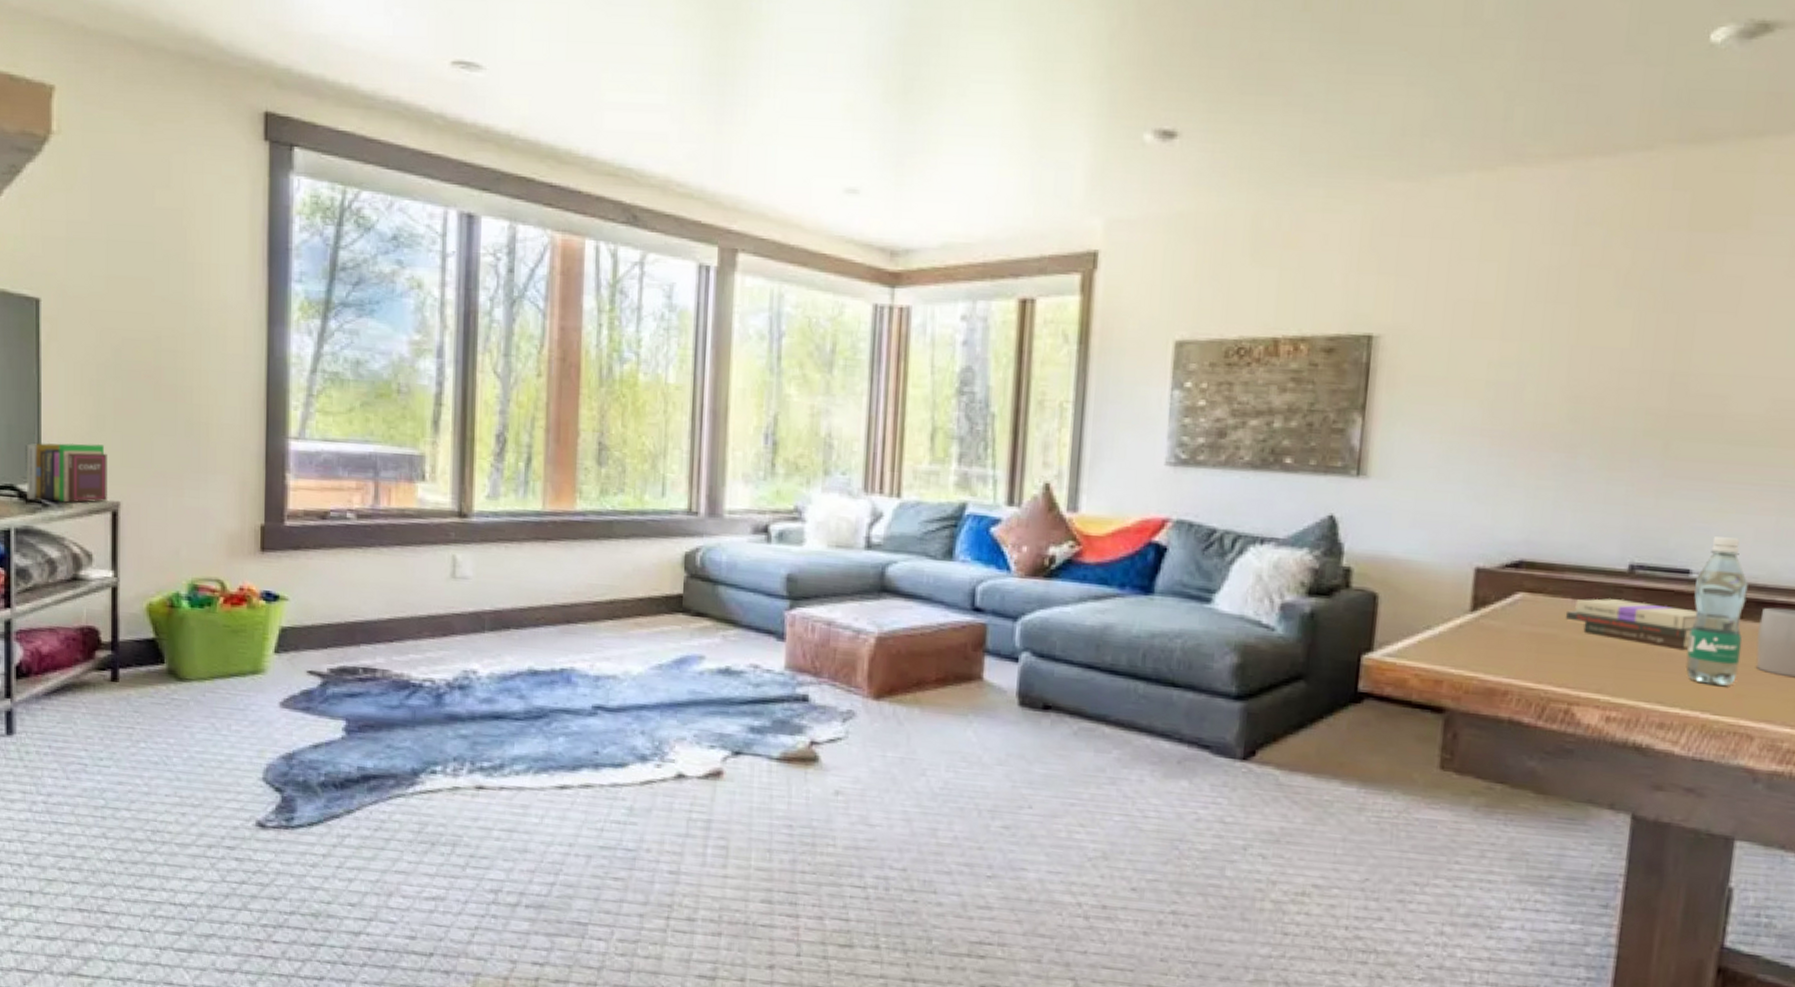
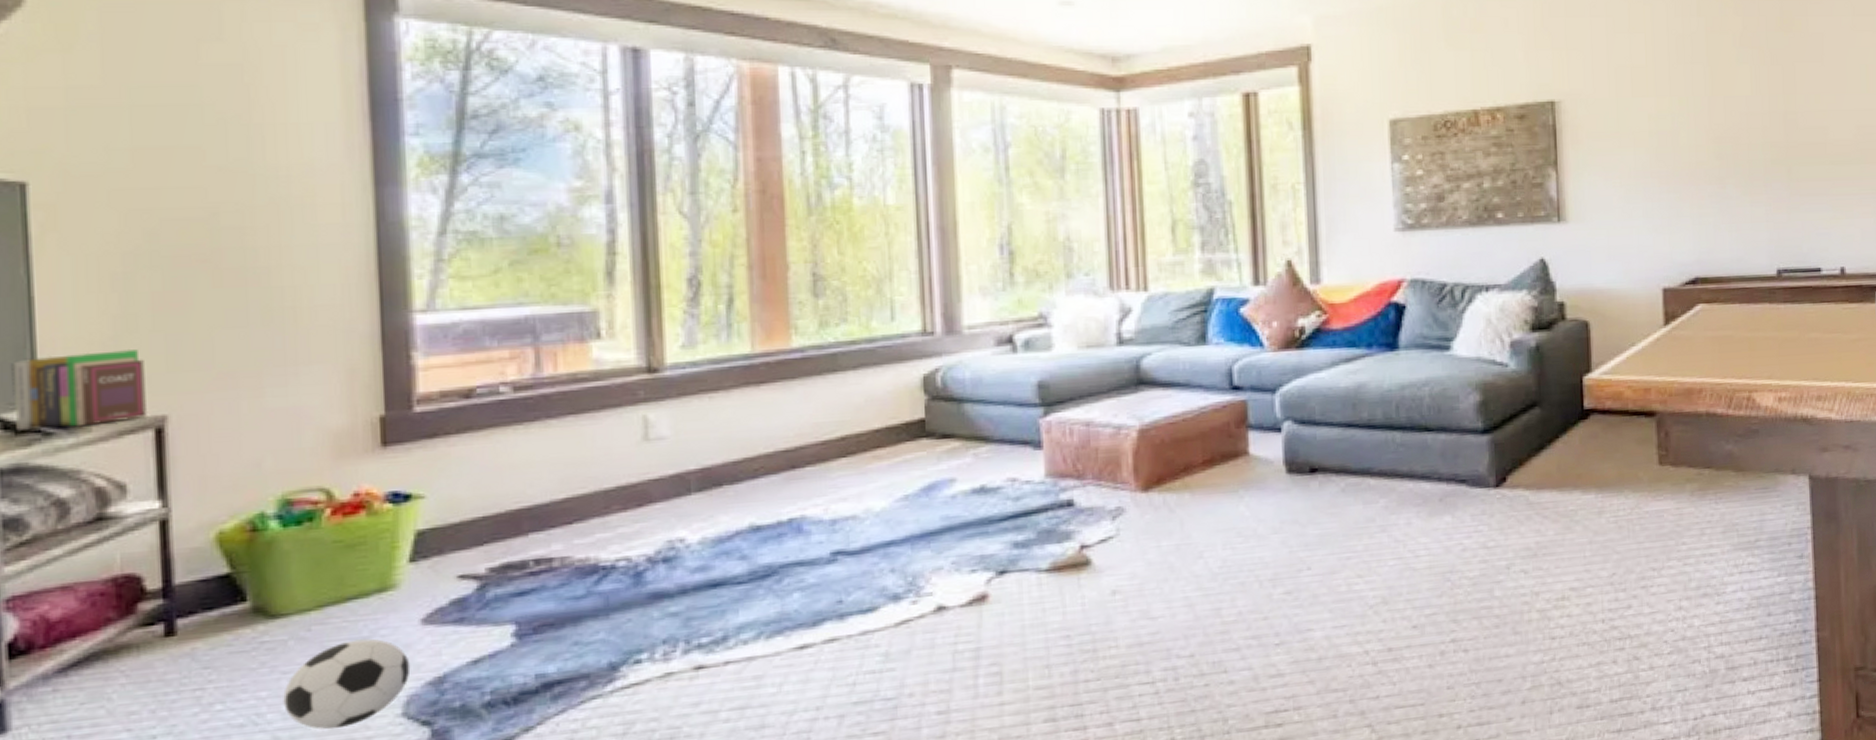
soccer ball: none [184,710,271,781] -> present [283,638,411,730]
books: present [1565,598,1697,651] -> none [1736,299,1831,335]
bottle: present [1685,537,1749,686] -> none [1826,238,1867,359]

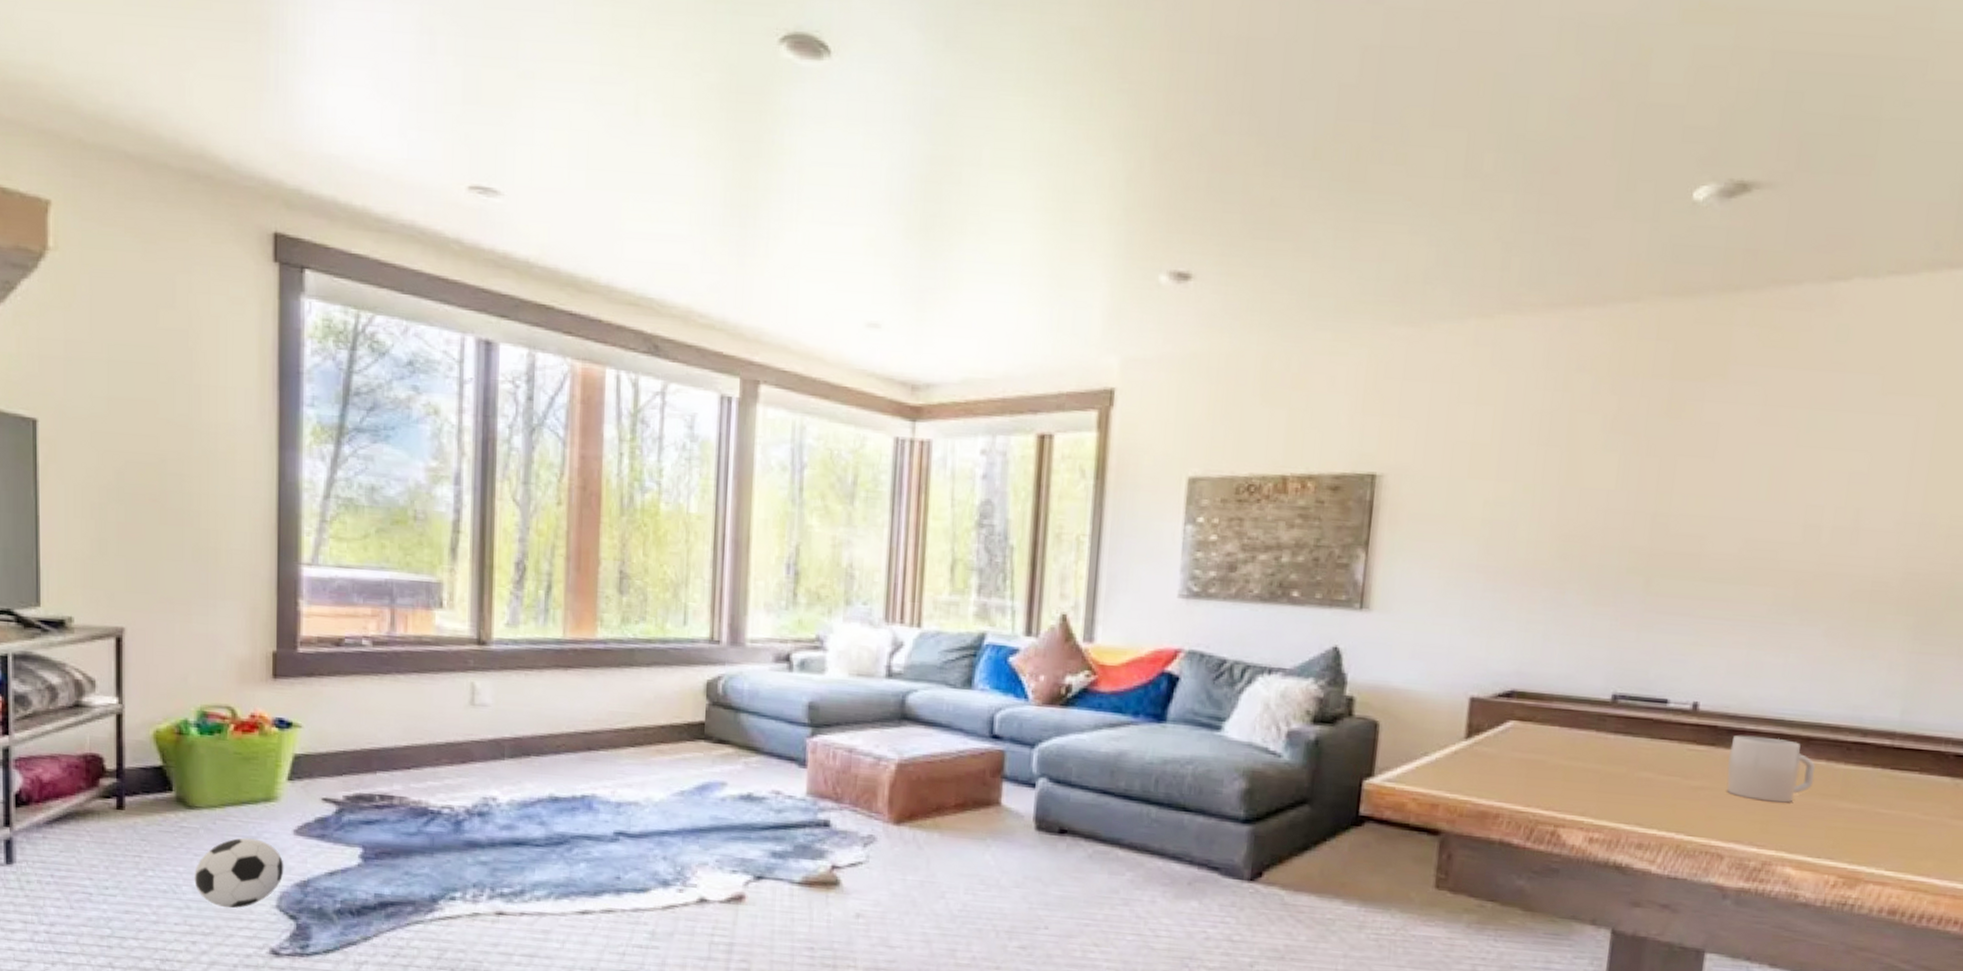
books: present [13,348,147,431] -> none [25,566,111,628]

